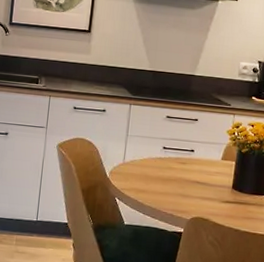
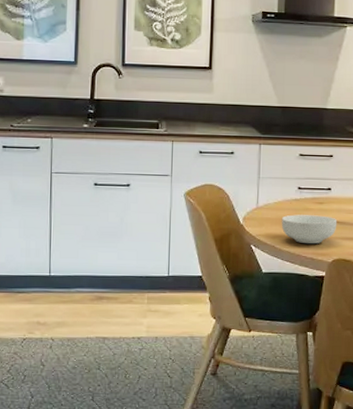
cereal bowl: none [145,172,198,202] -> present [281,214,337,244]

